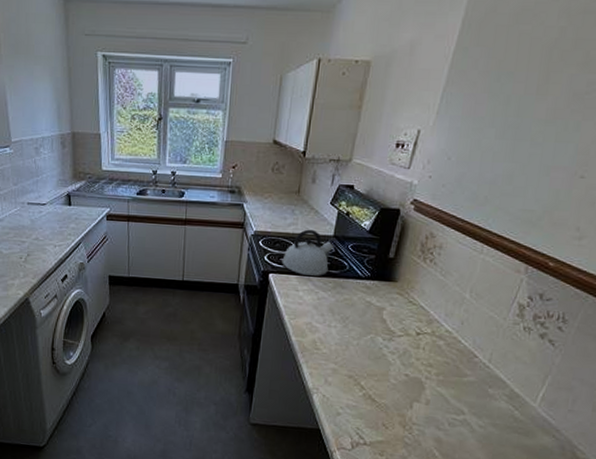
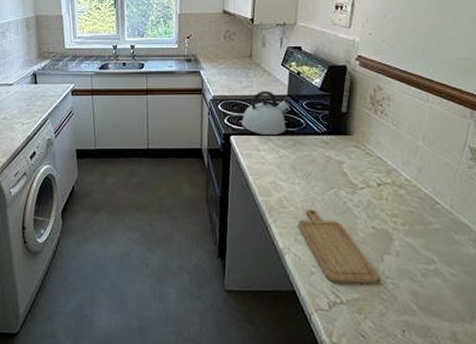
chopping board: none [329,352,406,428] -> present [297,209,379,283]

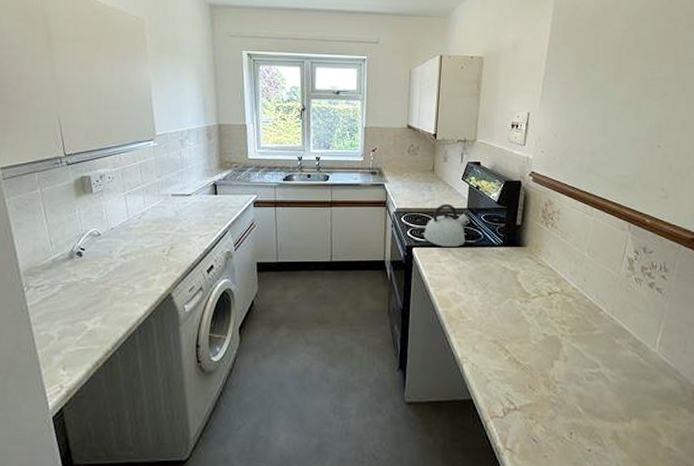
chopping board: present [297,209,379,283] -> none [475,318,549,389]

